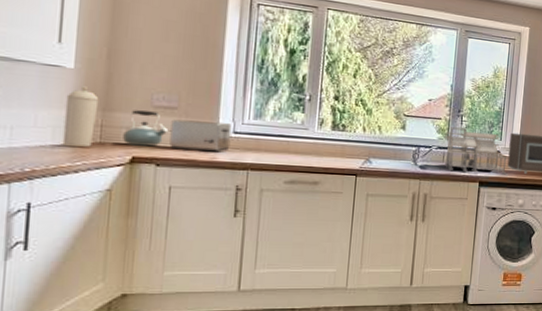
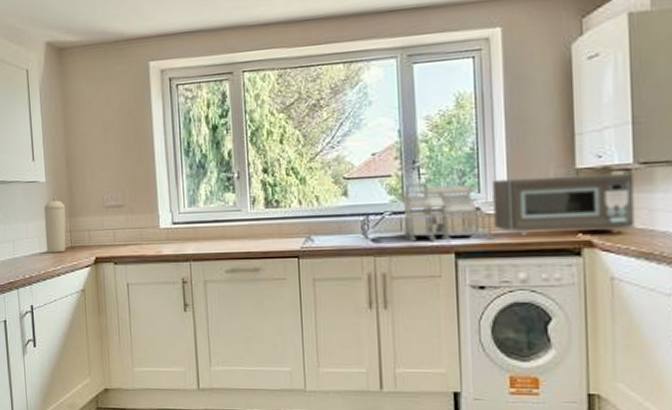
kettle: present [123,110,169,147] -> none [86,212,120,246]
toaster: present [169,119,232,152] -> none [120,215,172,247]

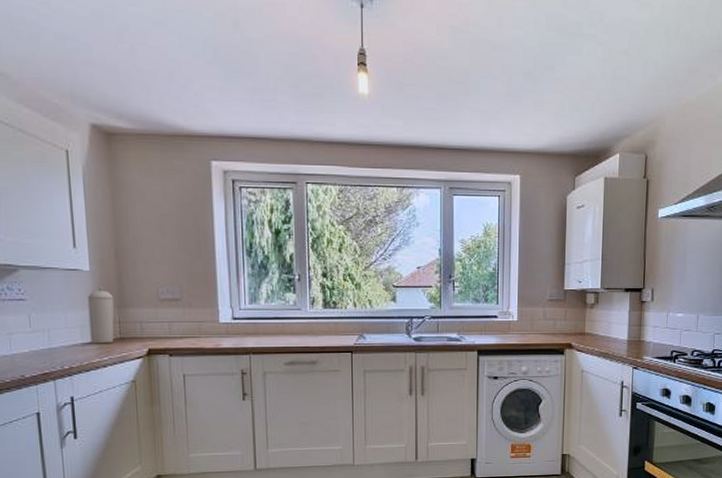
dish rack: present [399,183,497,241] -> none [437,294,509,341]
microwave: present [492,172,635,235] -> none [507,294,600,339]

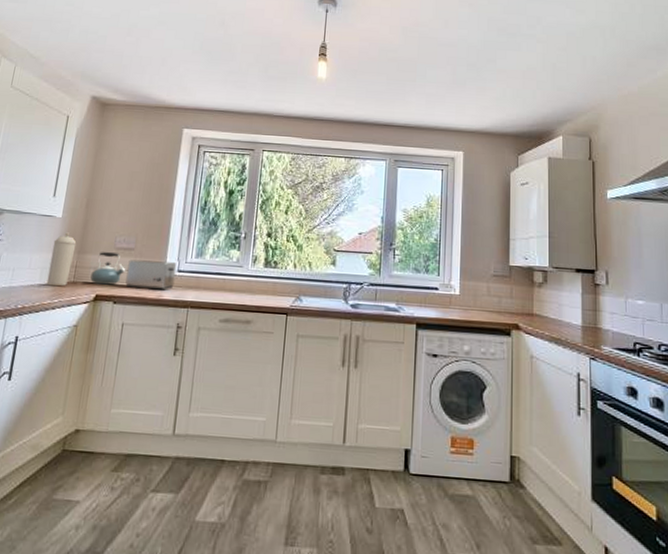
kettle: none [138,305,176,338] -> present [90,252,126,285]
toaster: none [177,310,231,339] -> present [125,259,177,290]

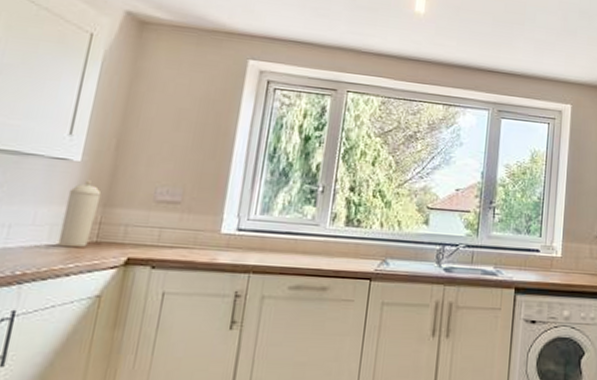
kettle: present [90,252,126,285] -> none [120,205,170,246]
toaster: present [125,259,177,290] -> none [168,215,237,253]

